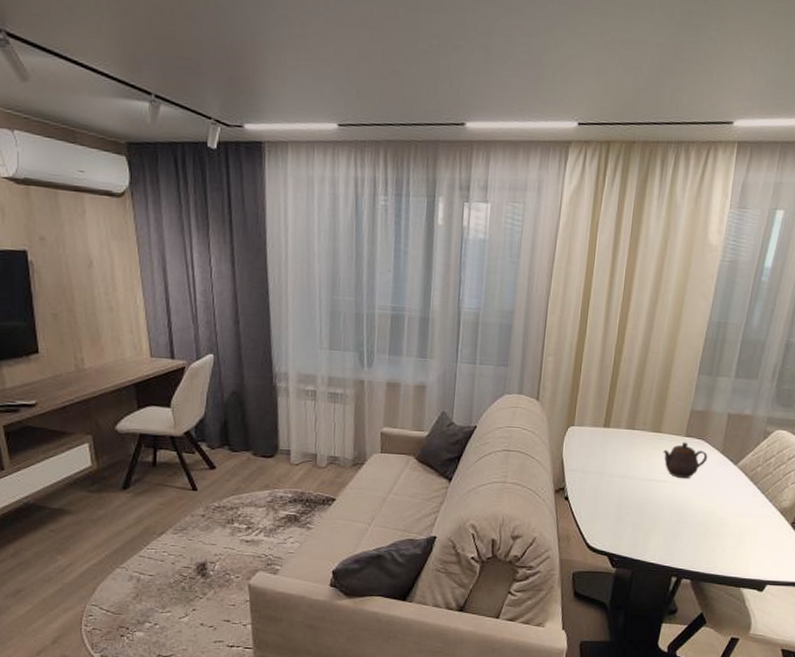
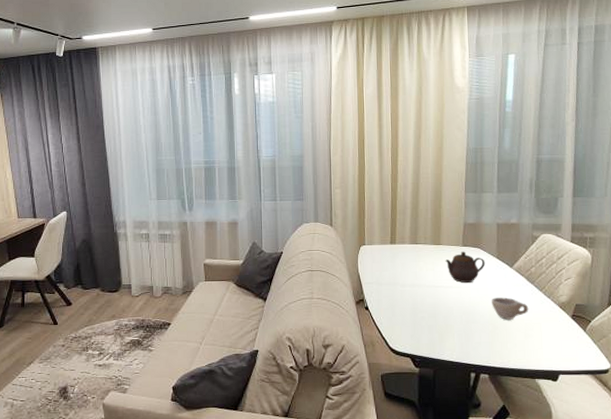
cup: none [707,497,747,523] -> present [491,297,529,320]

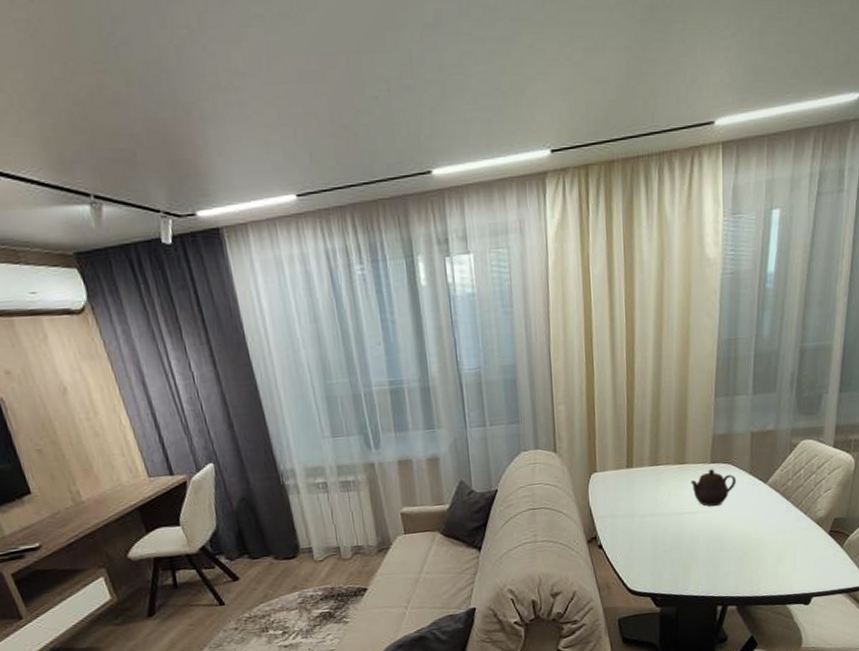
cup: present [491,297,529,320] -> none [742,518,783,544]

